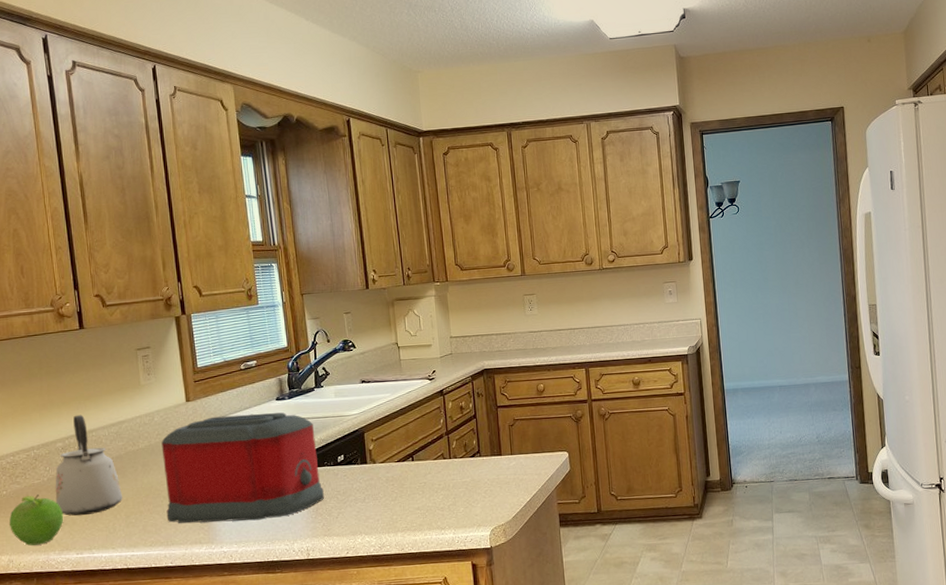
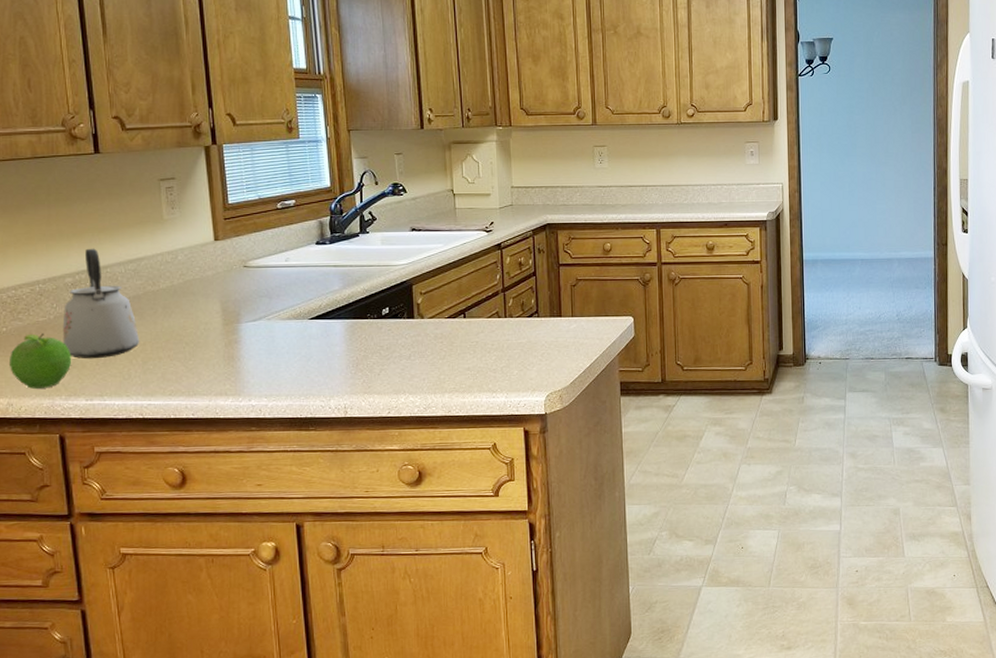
toaster: present [161,412,325,524] -> none [185,257,366,374]

